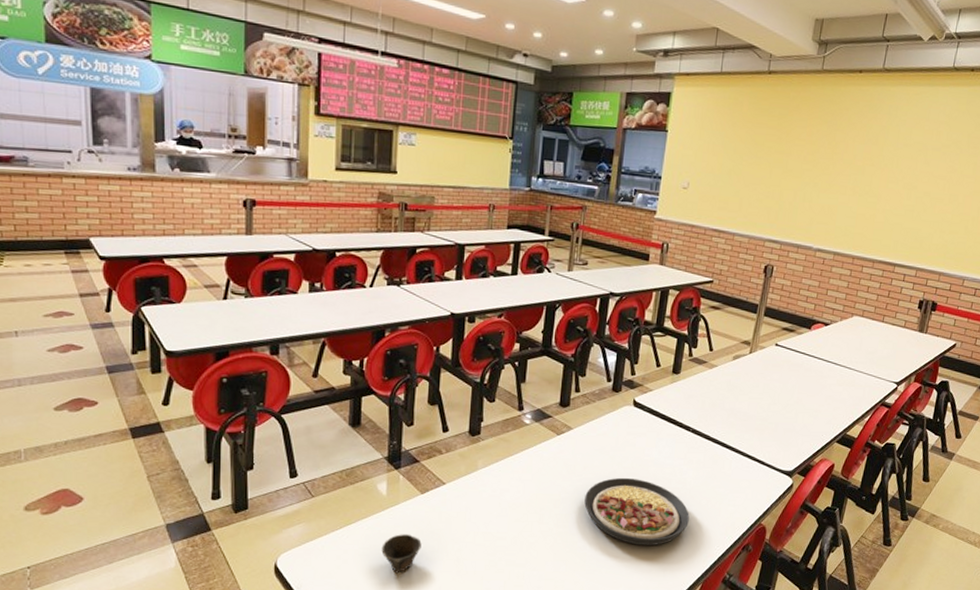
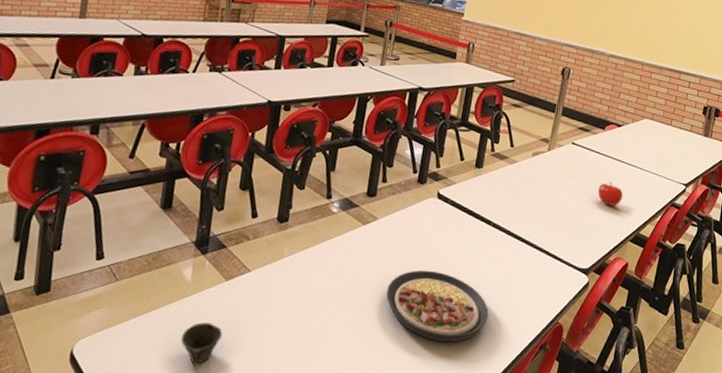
fruit: none [803,383,830,407] -> present [598,182,623,206]

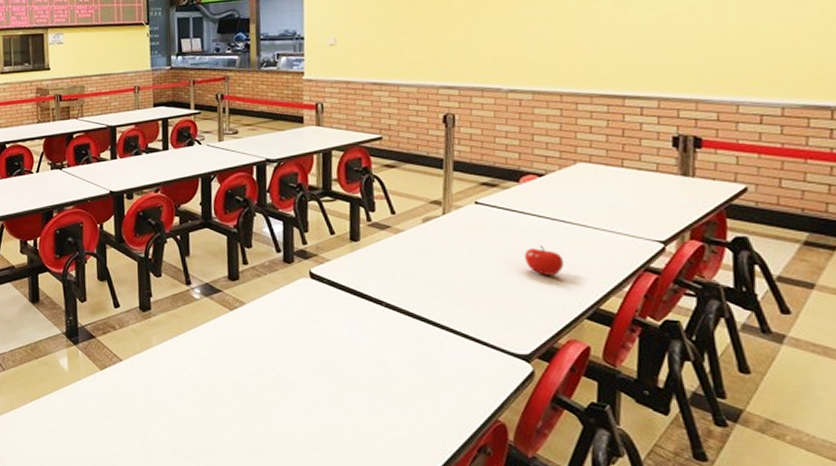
cup: present [181,322,222,365] -> none [68,411,106,452]
plate: present [386,270,489,342] -> none [269,358,400,440]

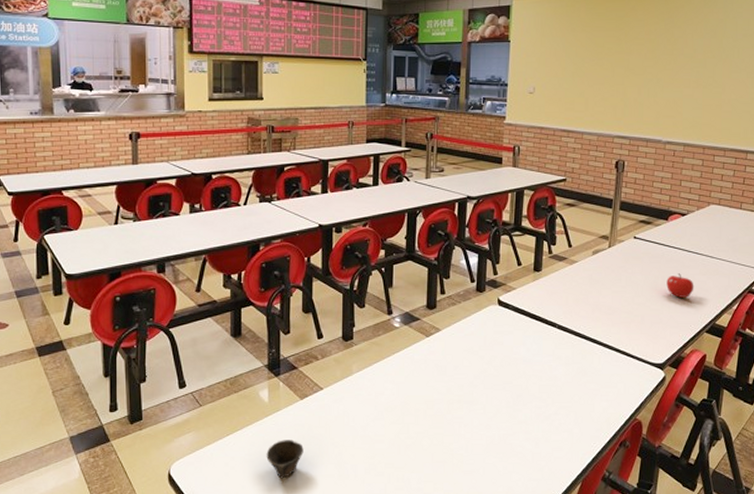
cup: none [68,411,106,452] -> present [266,440,304,479]

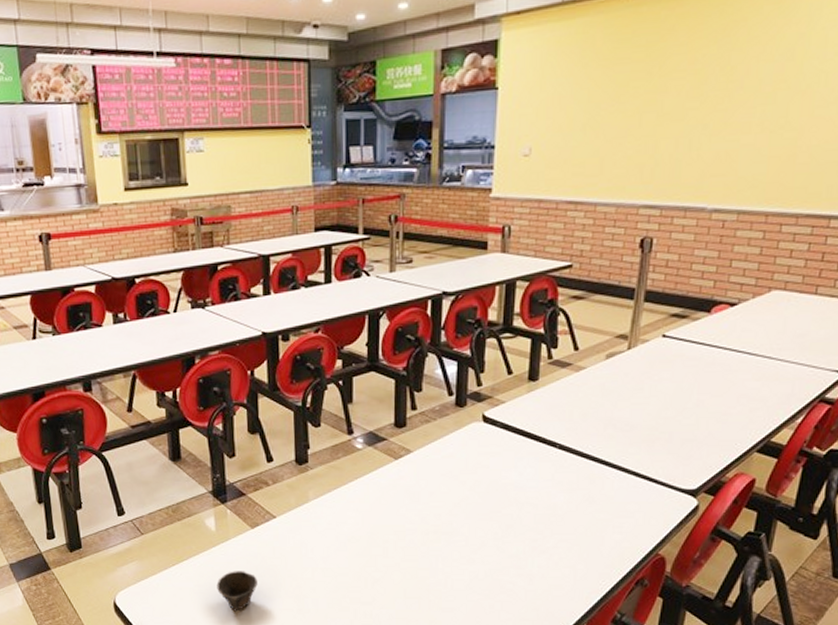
fruit: present [666,273,694,298] -> none [705,379,744,410]

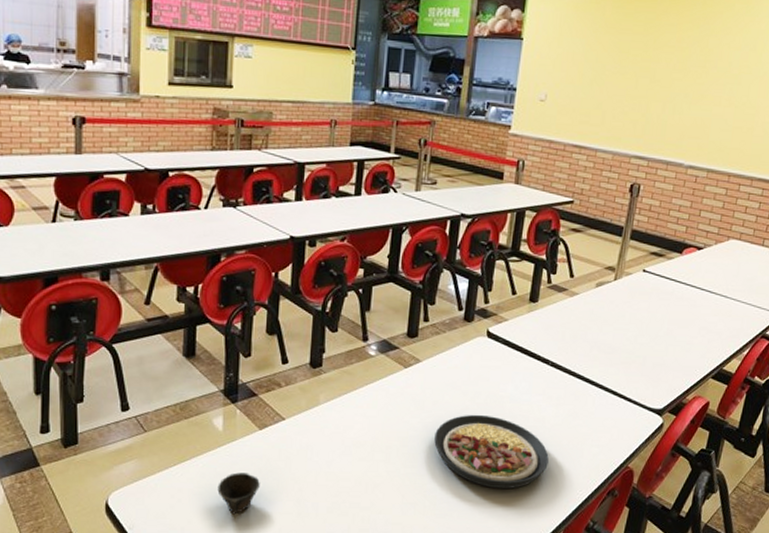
plate: none [434,504,564,580] -> present [434,414,549,489]

